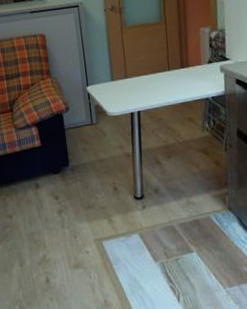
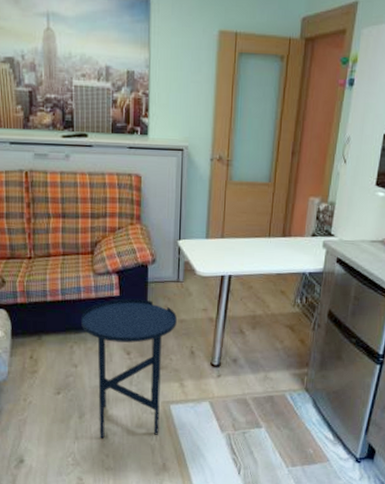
side table: none [9,145,97,283] -> present [80,298,177,439]

